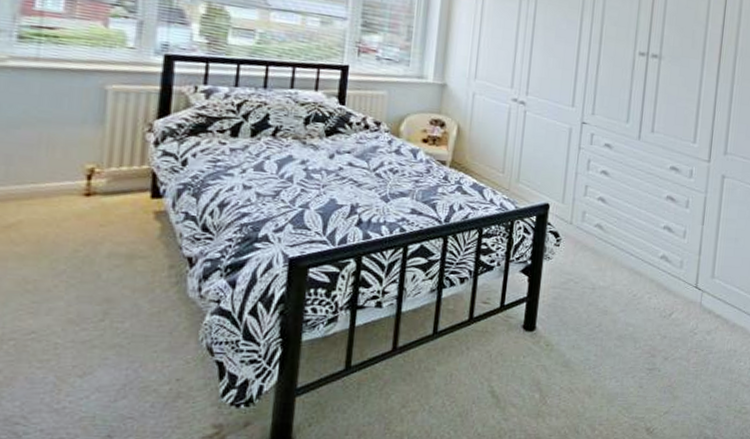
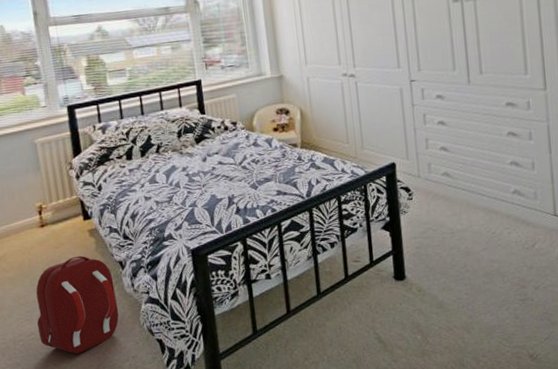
backpack: none [43,240,174,367] -> present [36,255,119,354]

